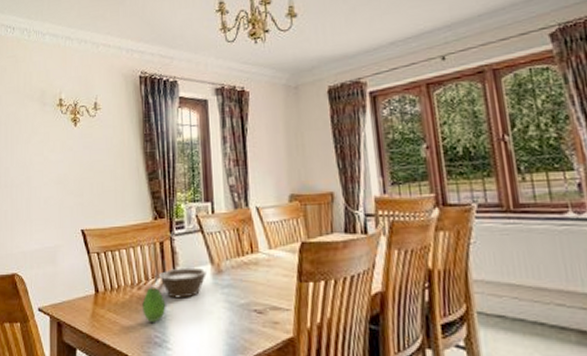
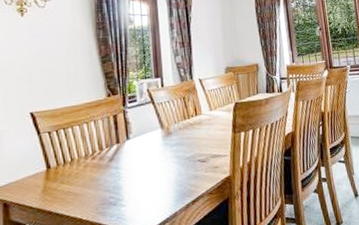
fruit: present [142,286,166,322] -> none [97,154,120,186]
bowl: present [159,267,206,299] -> none [113,133,157,162]

